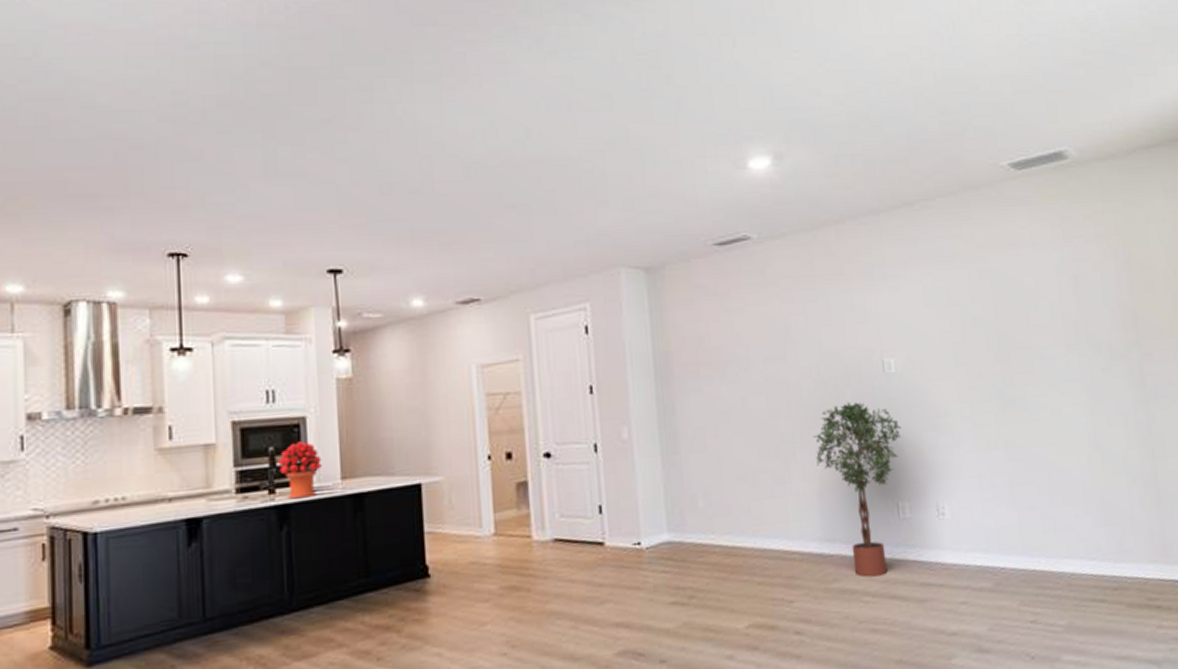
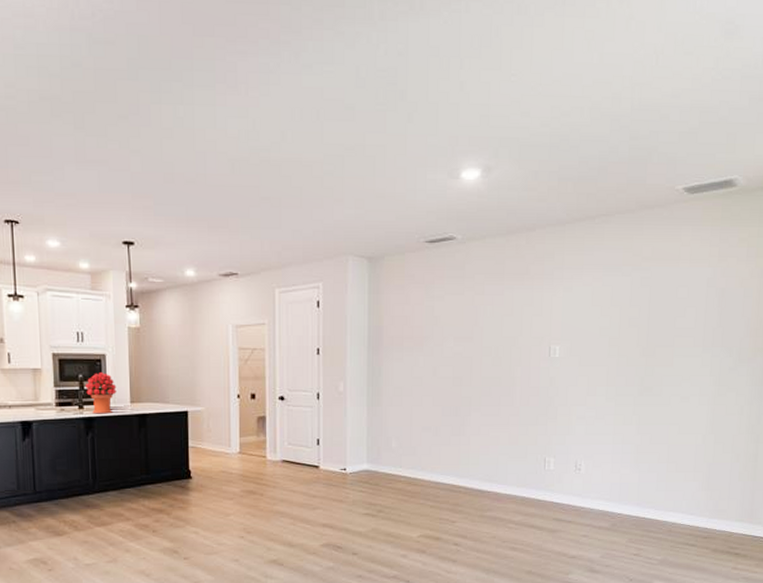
potted tree: present [813,401,901,578] -> none [486,377,557,510]

